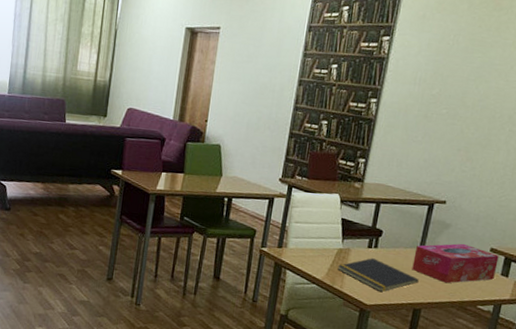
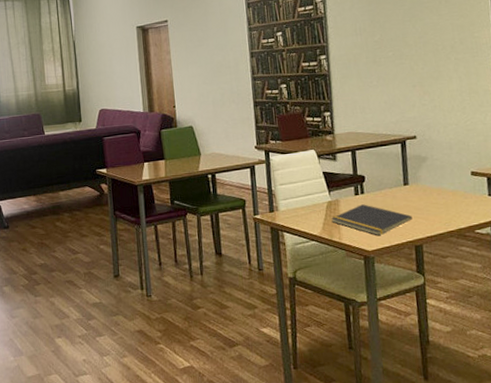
tissue box: present [412,243,499,284] -> none [400,172,483,215]

